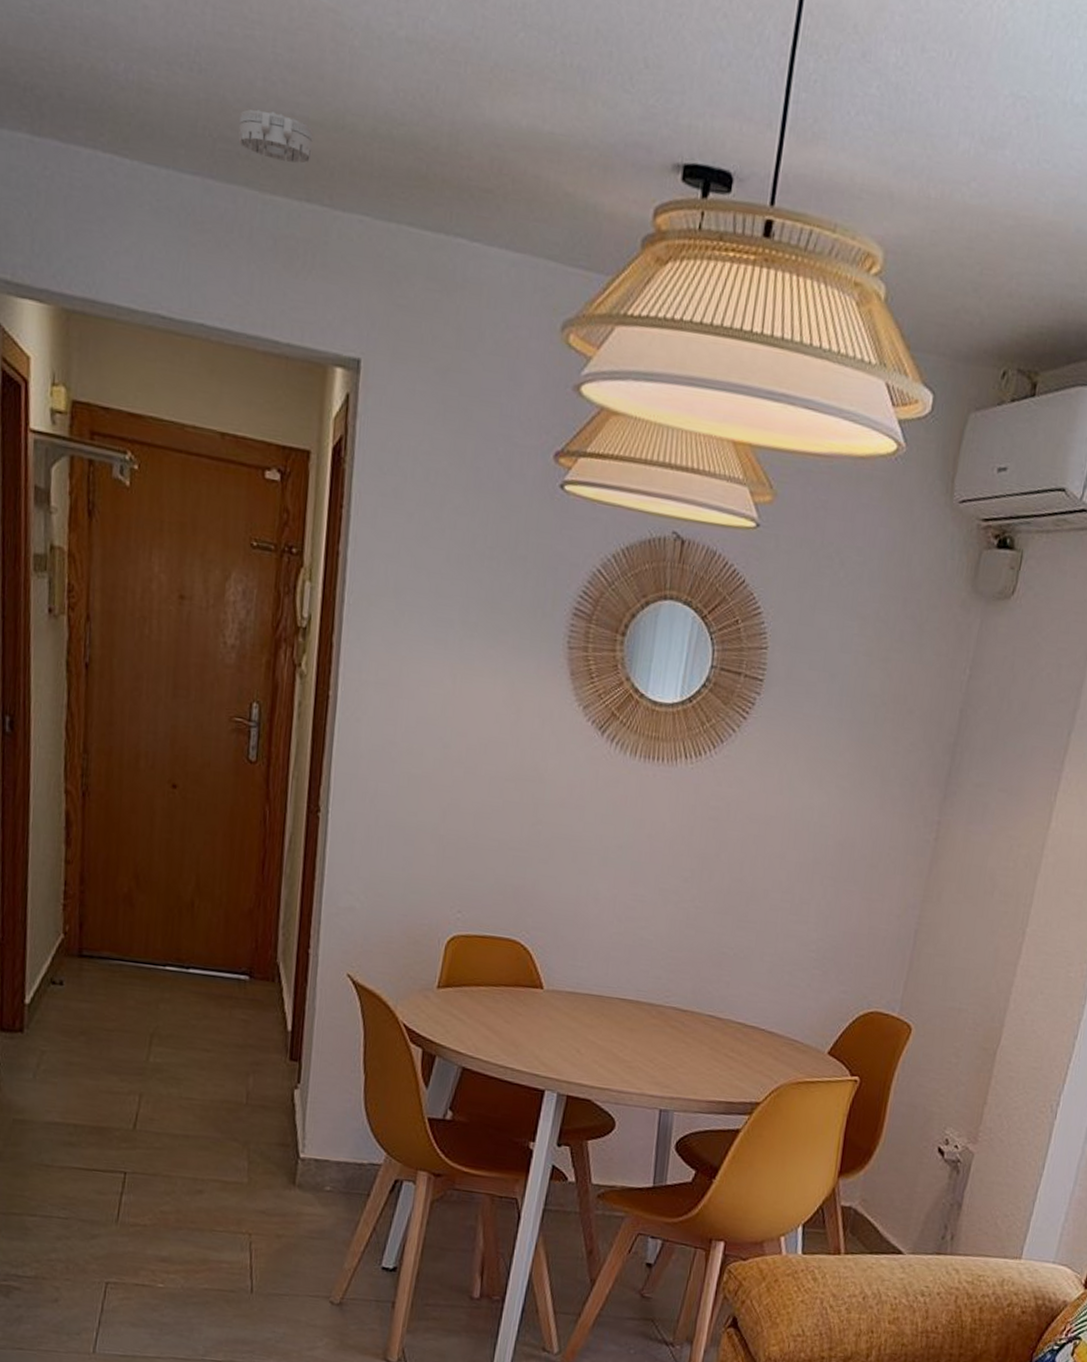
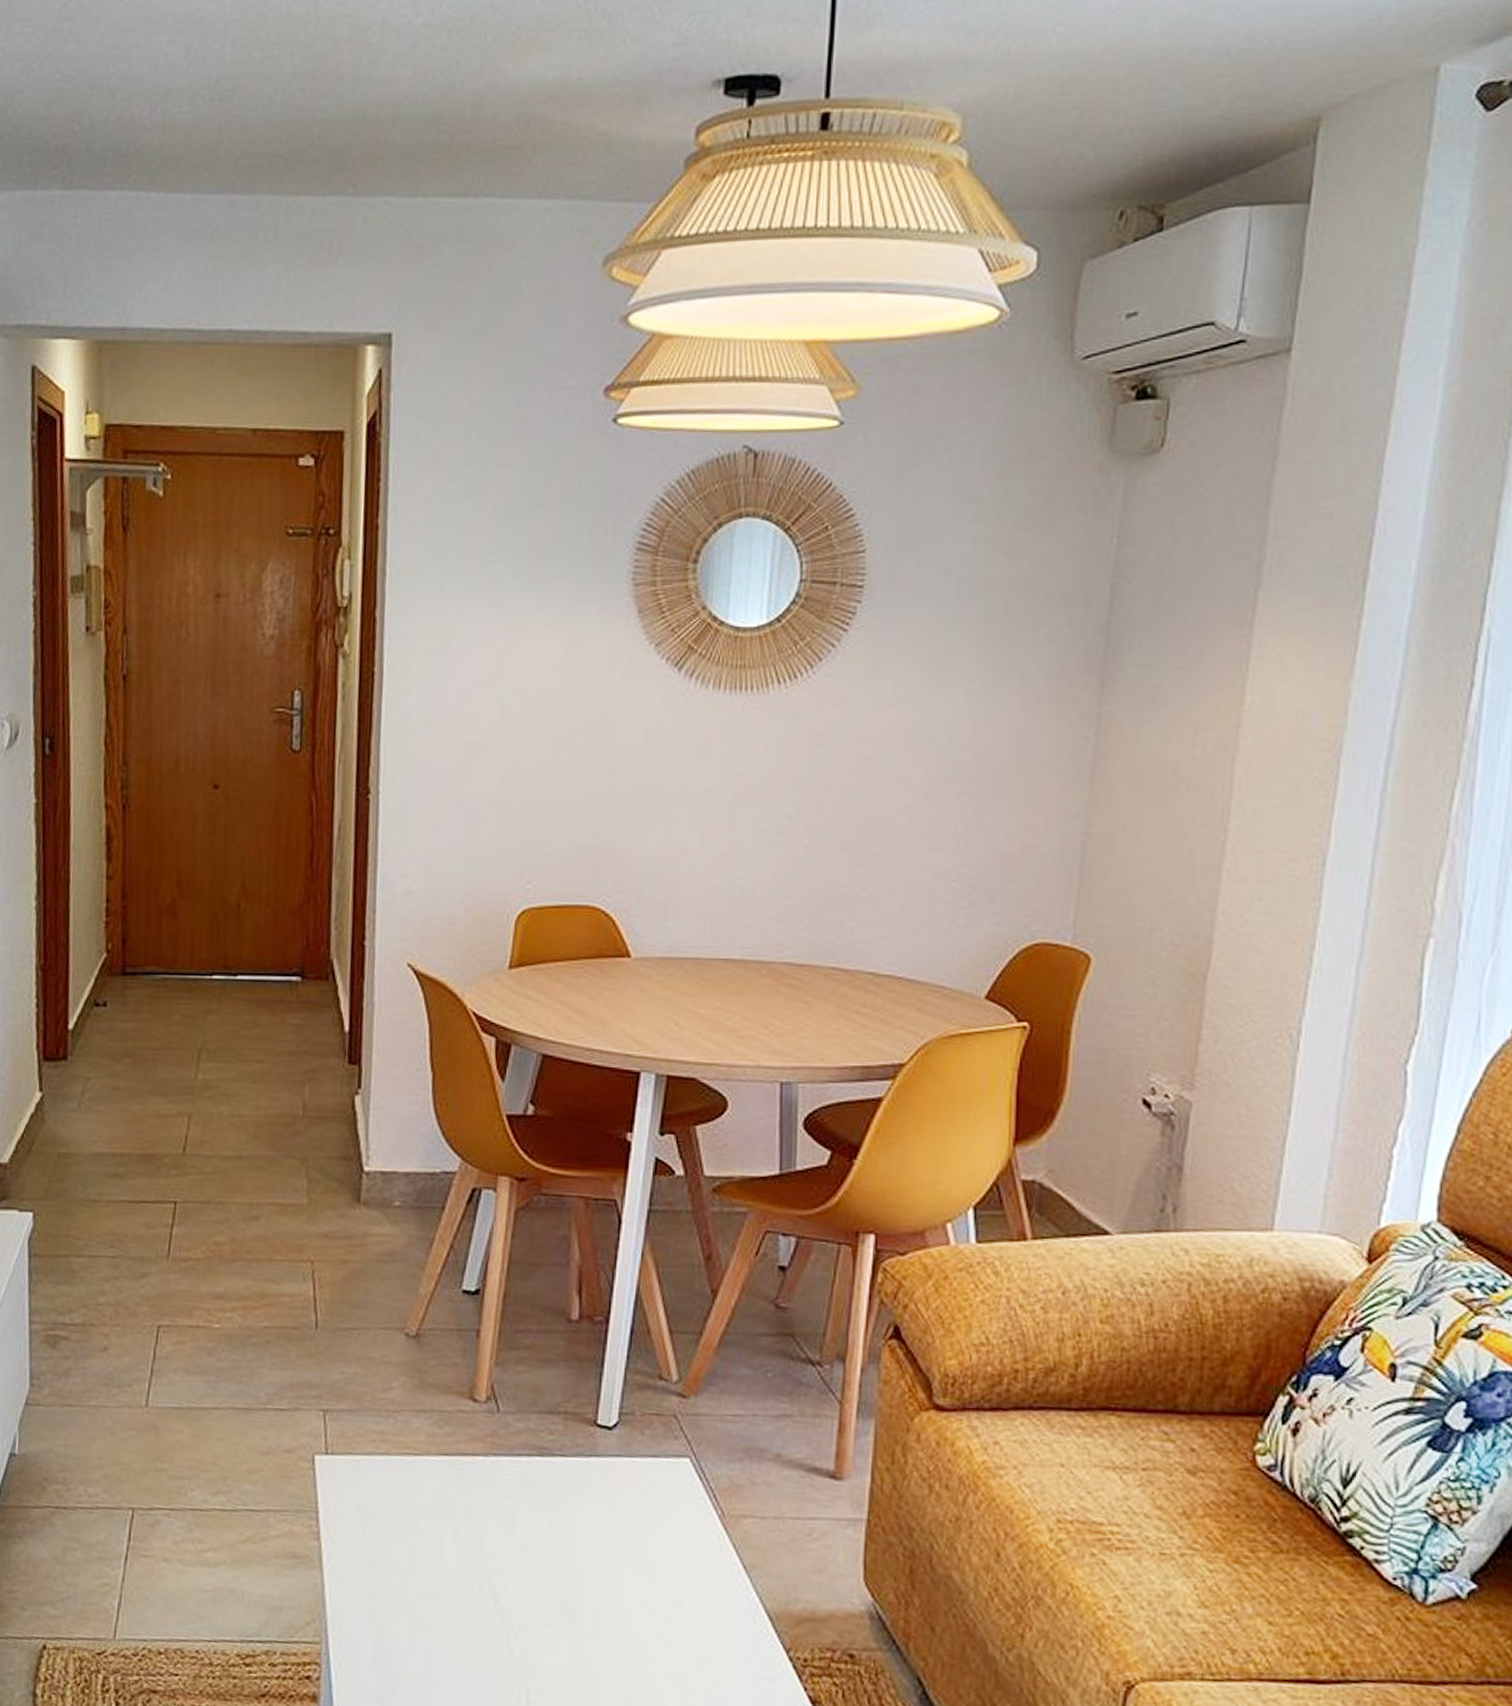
smoke detector: present [238,109,314,164] -> none [260,120,335,163]

